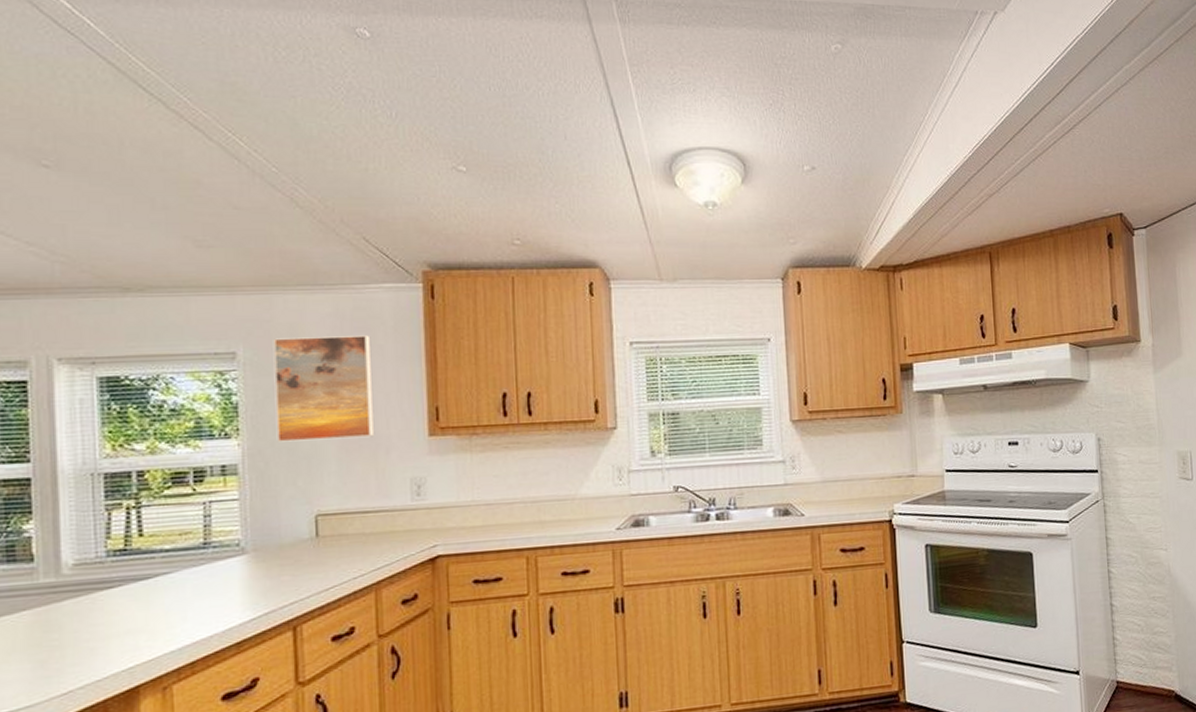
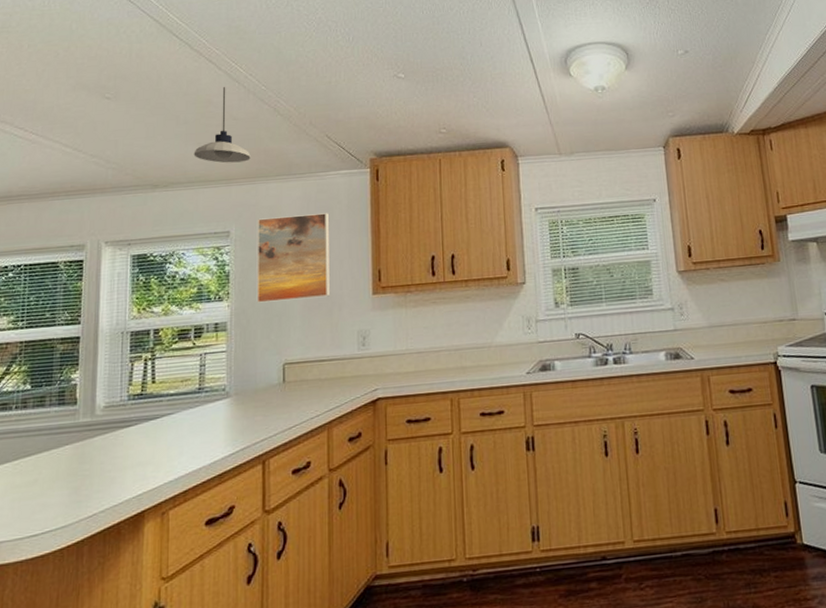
pendant light: none [179,164,260,265] -> present [194,87,251,163]

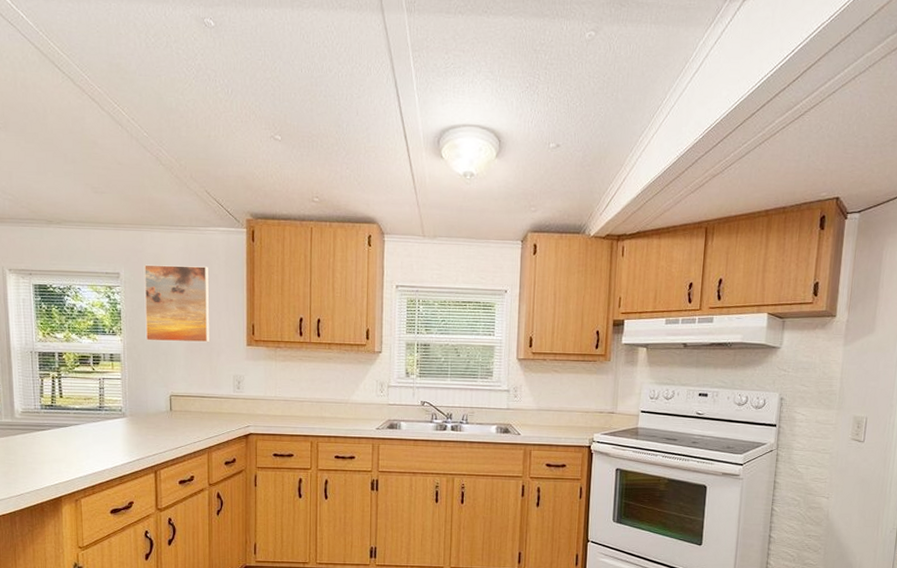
pendant light: present [194,87,251,163] -> none [83,129,136,208]

